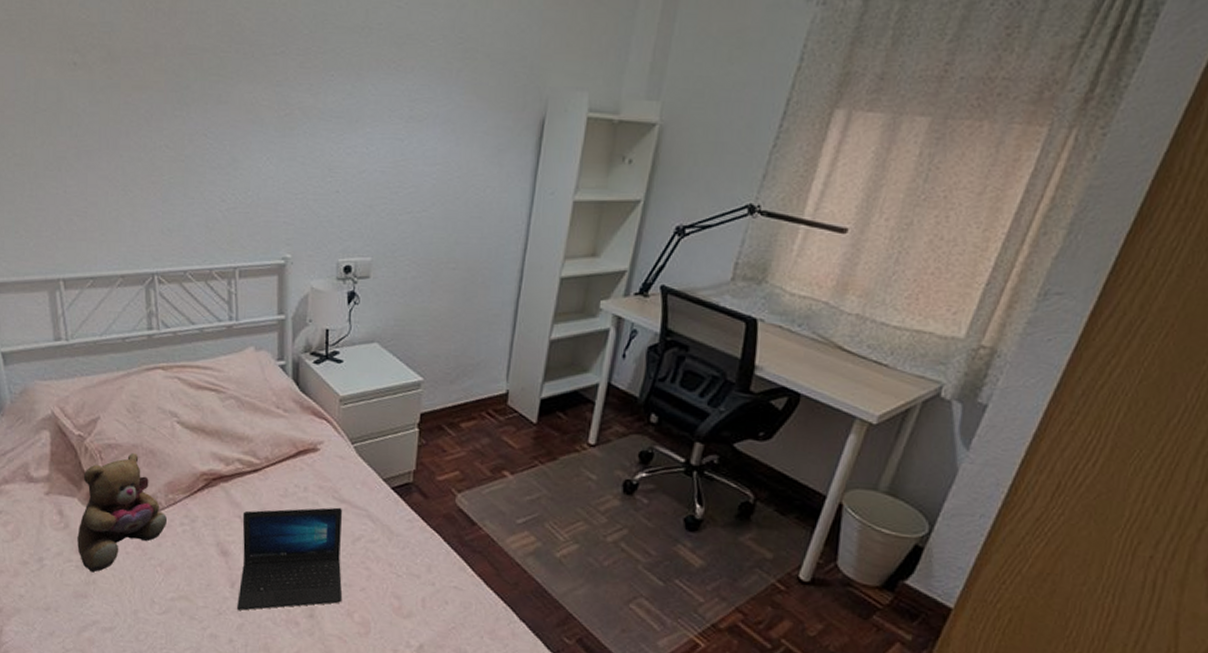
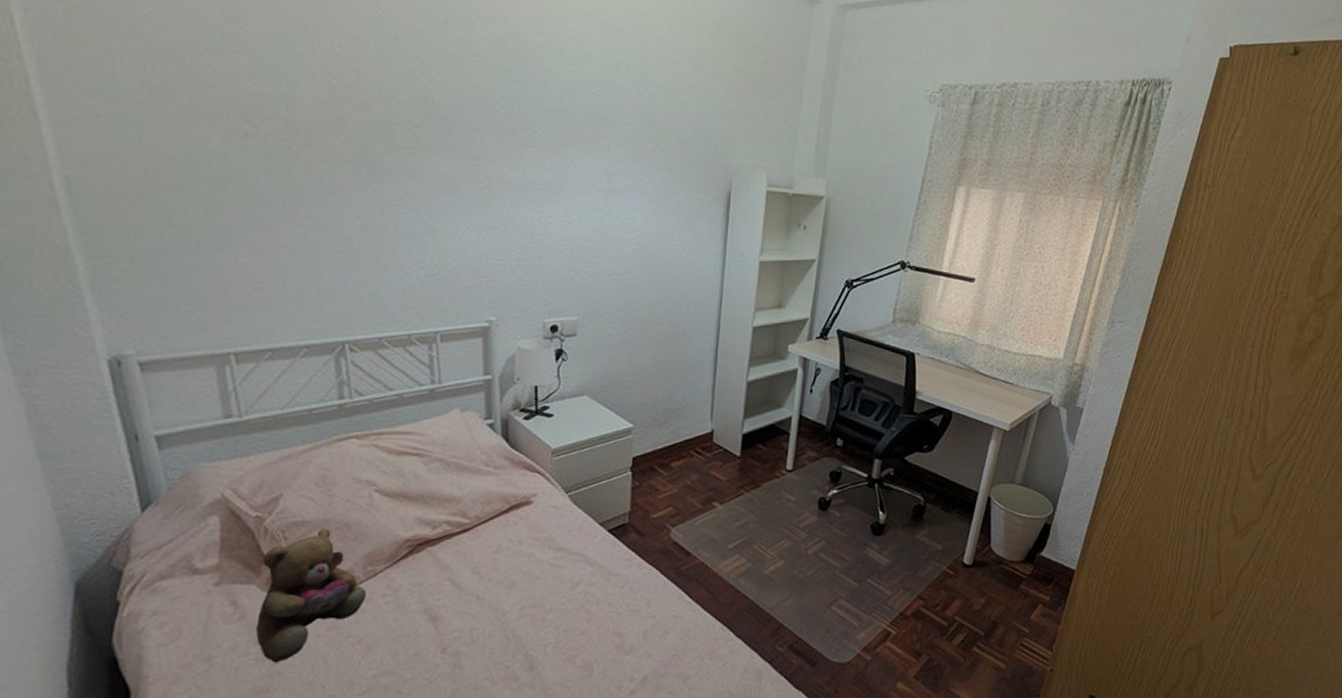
laptop: present [237,507,343,611] -> none [450,556,563,675]

